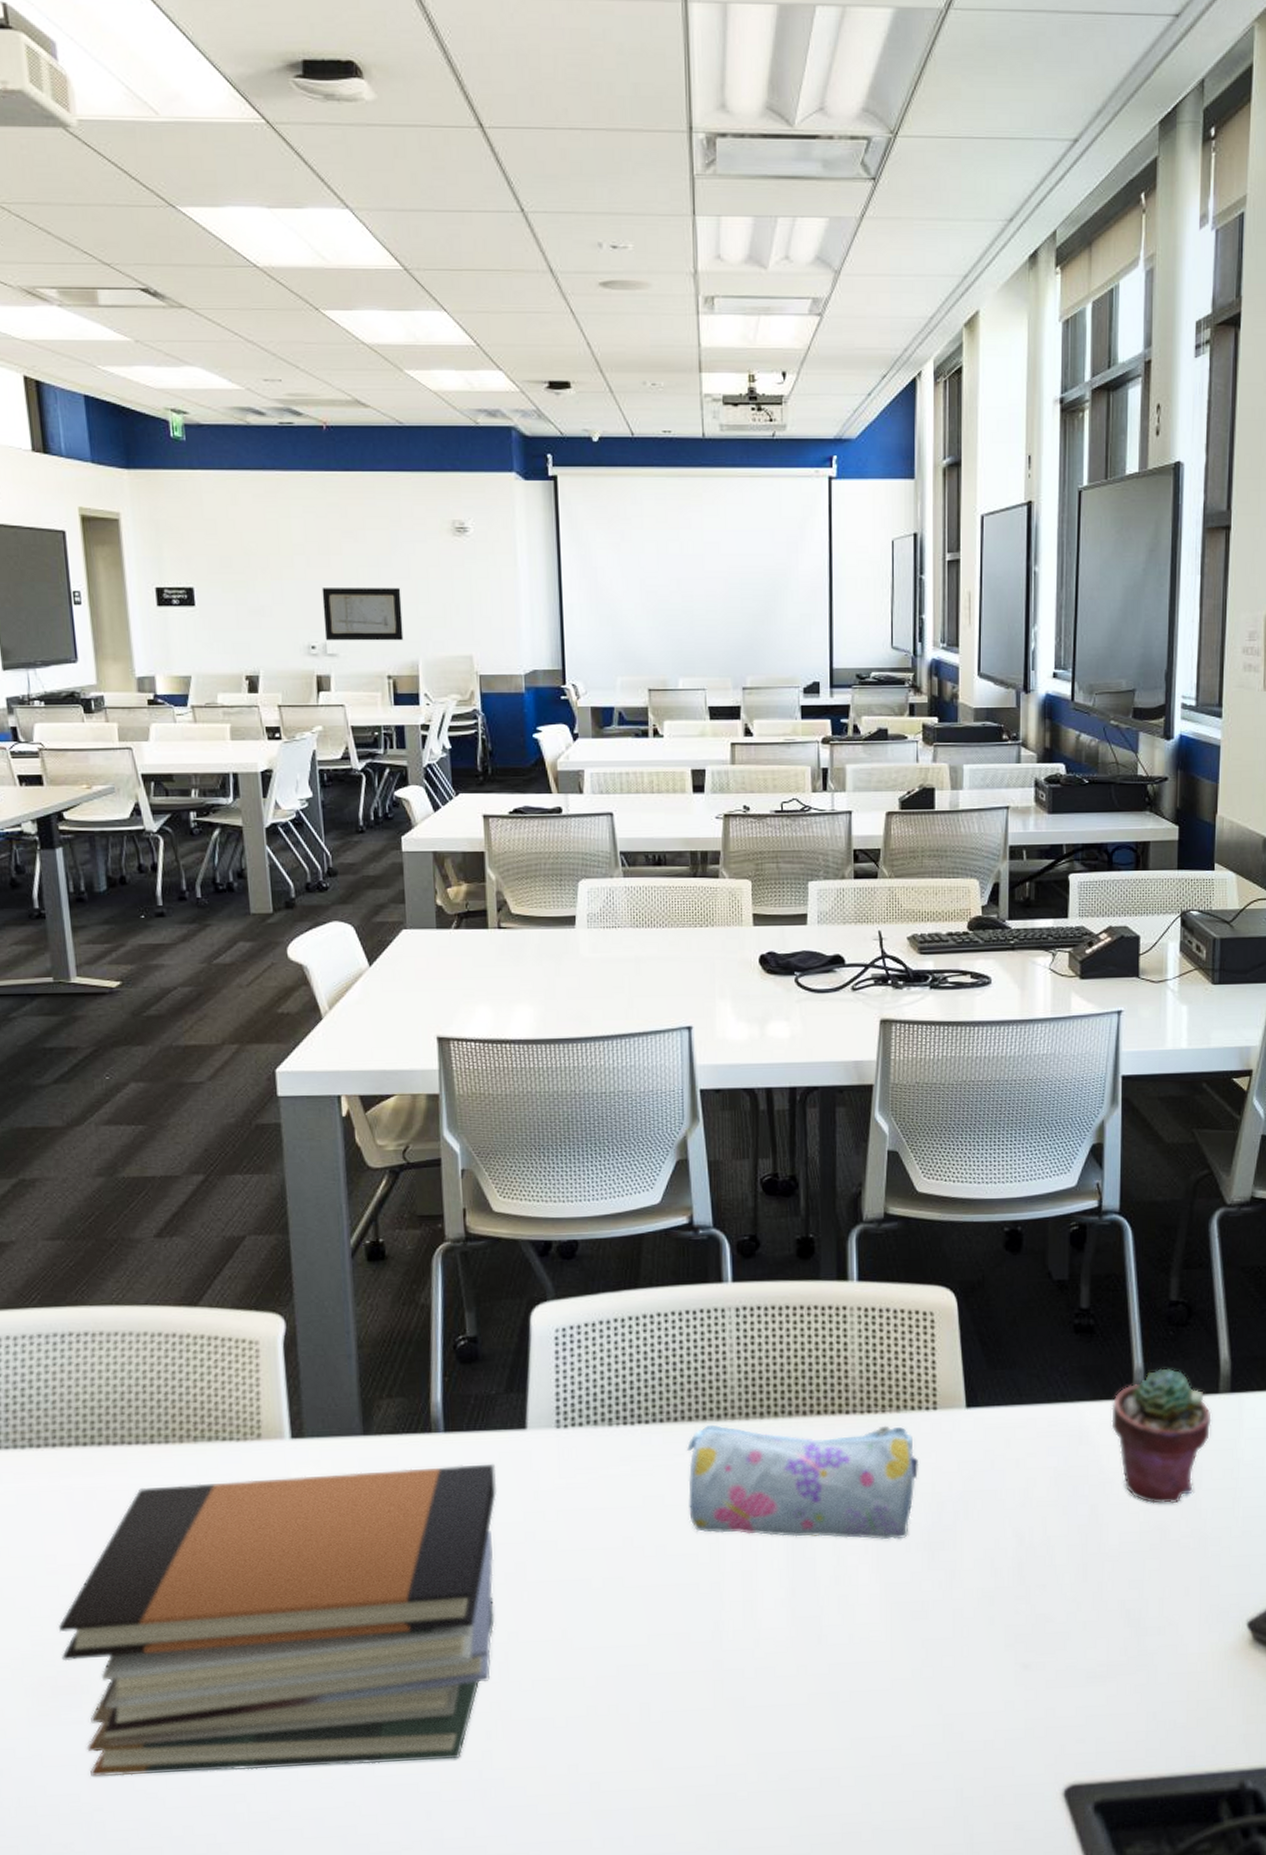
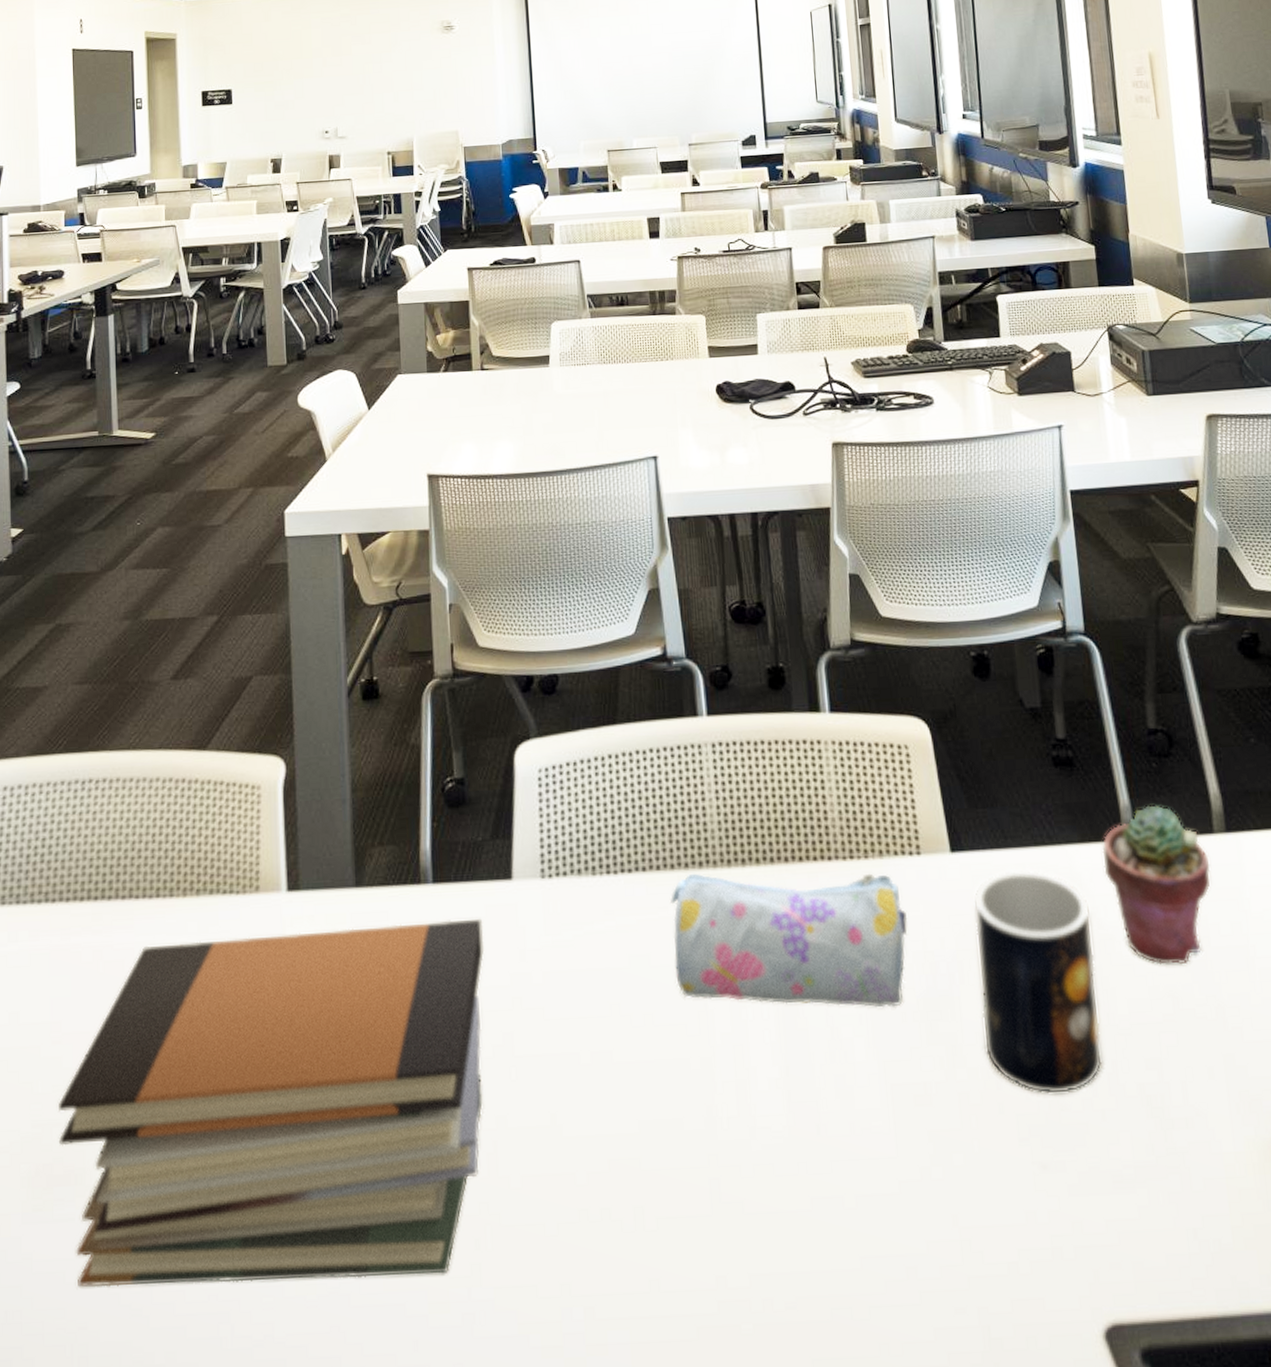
wall art: present [321,587,404,641] -> none [335,78,401,126]
mug: none [981,1422,1094,1610] -> present [973,869,1103,1095]

